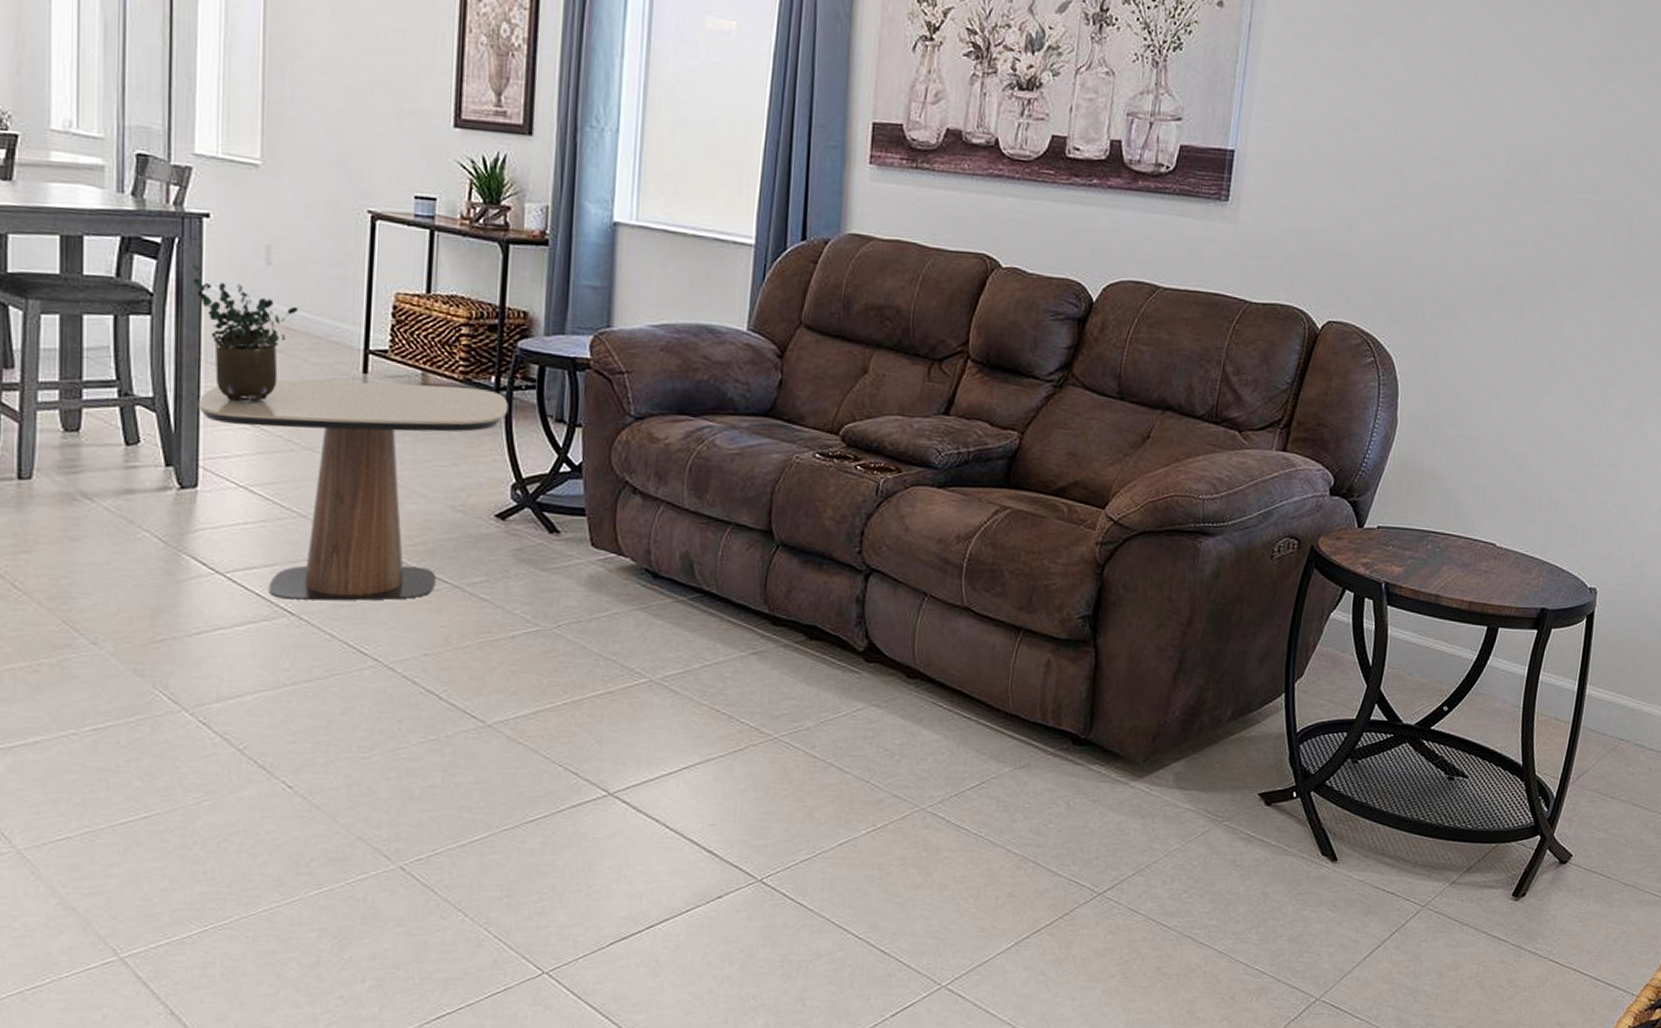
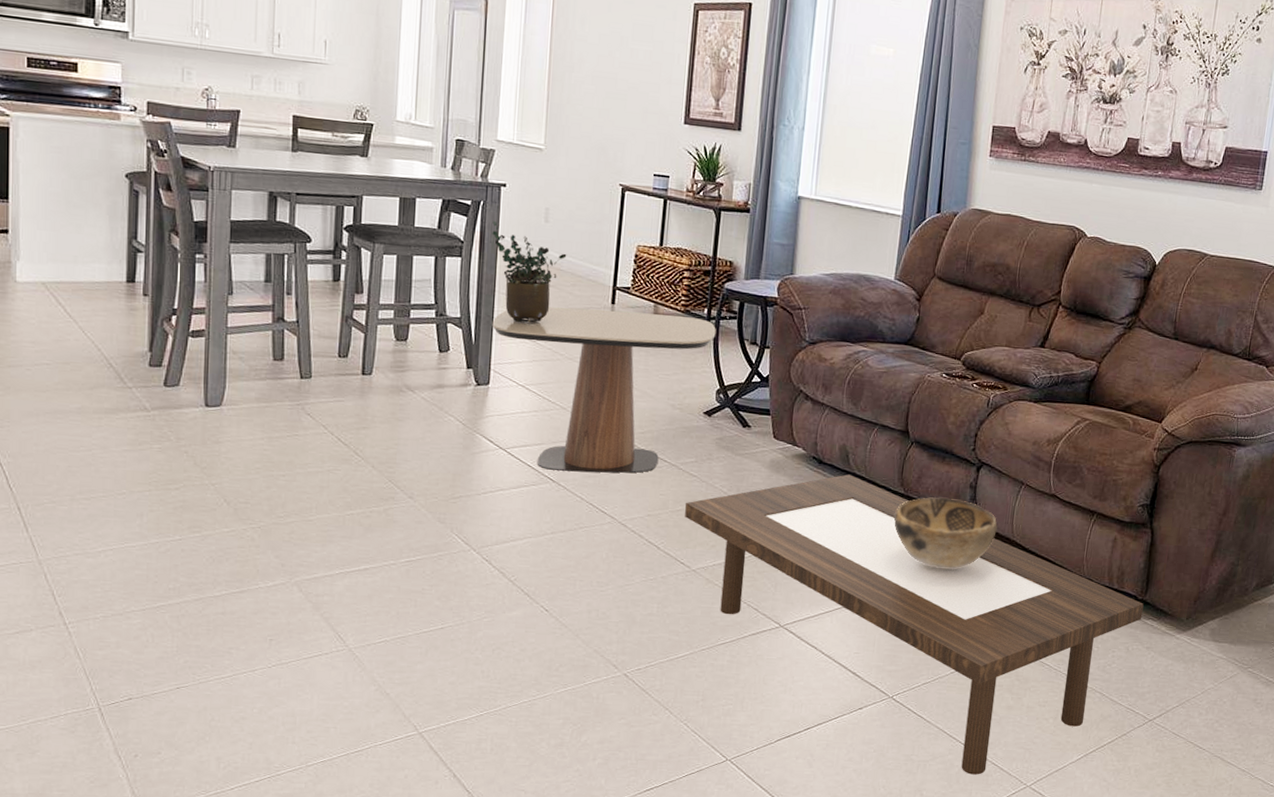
coffee table: none [475,590,1088,976] -> present [685,474,1144,775]
decorative bowl: none [757,615,894,711] -> present [894,496,998,570]

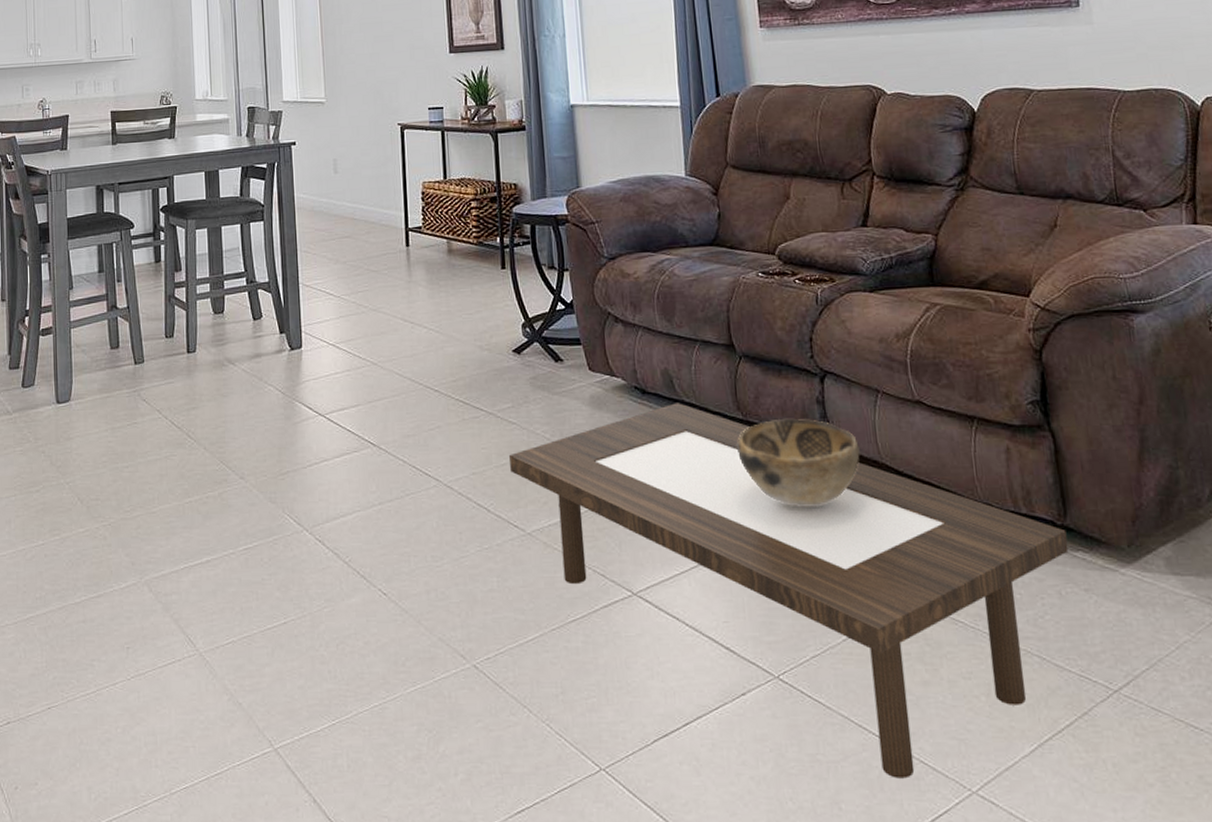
potted plant: present [492,220,567,323] -> none [287,179,358,279]
side table: present [492,307,716,473] -> none [298,249,512,433]

